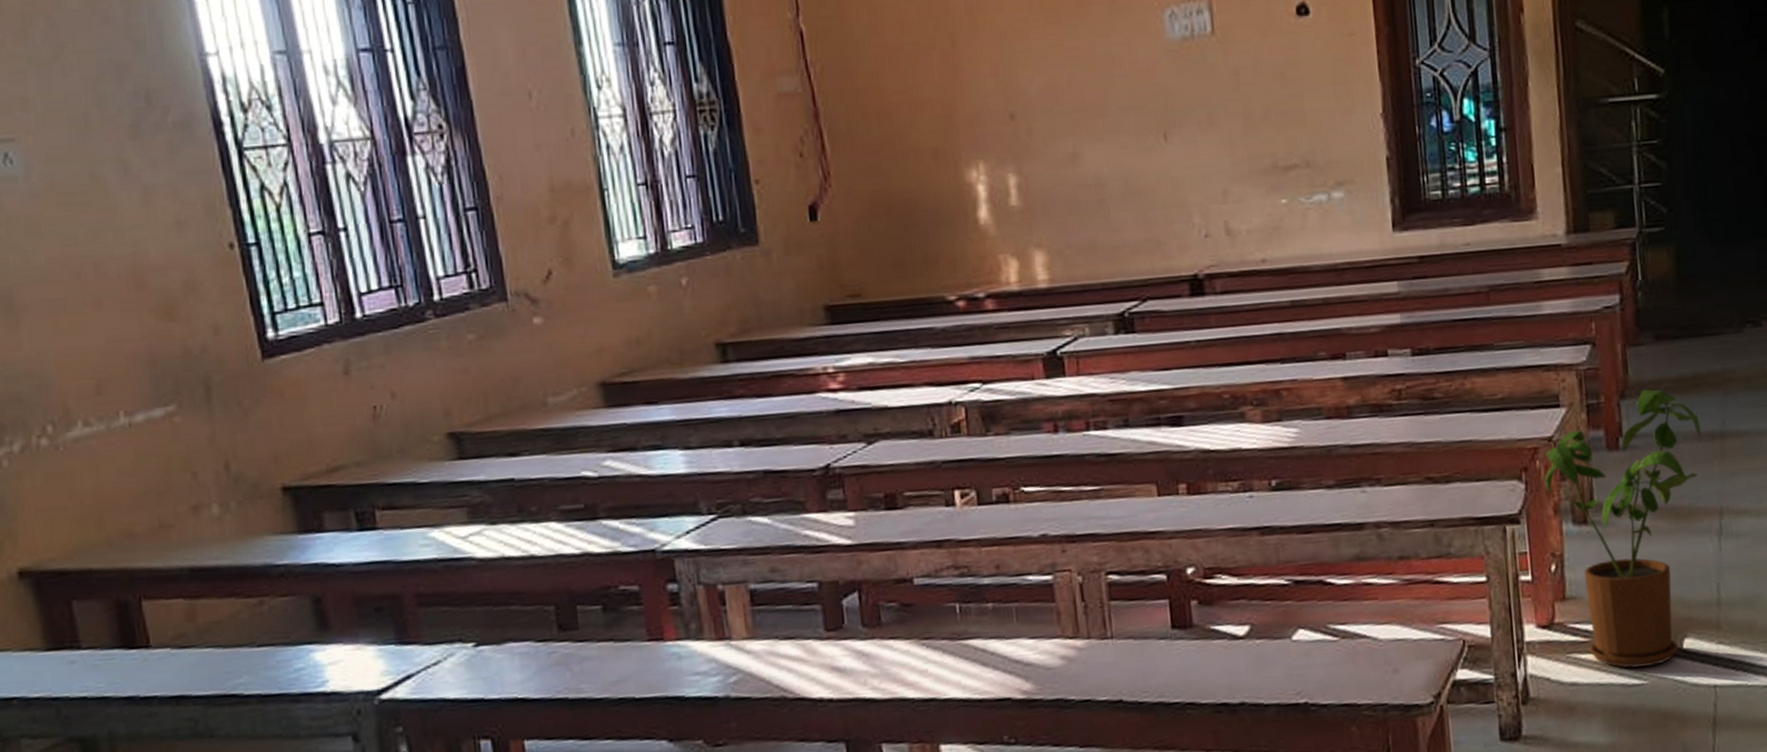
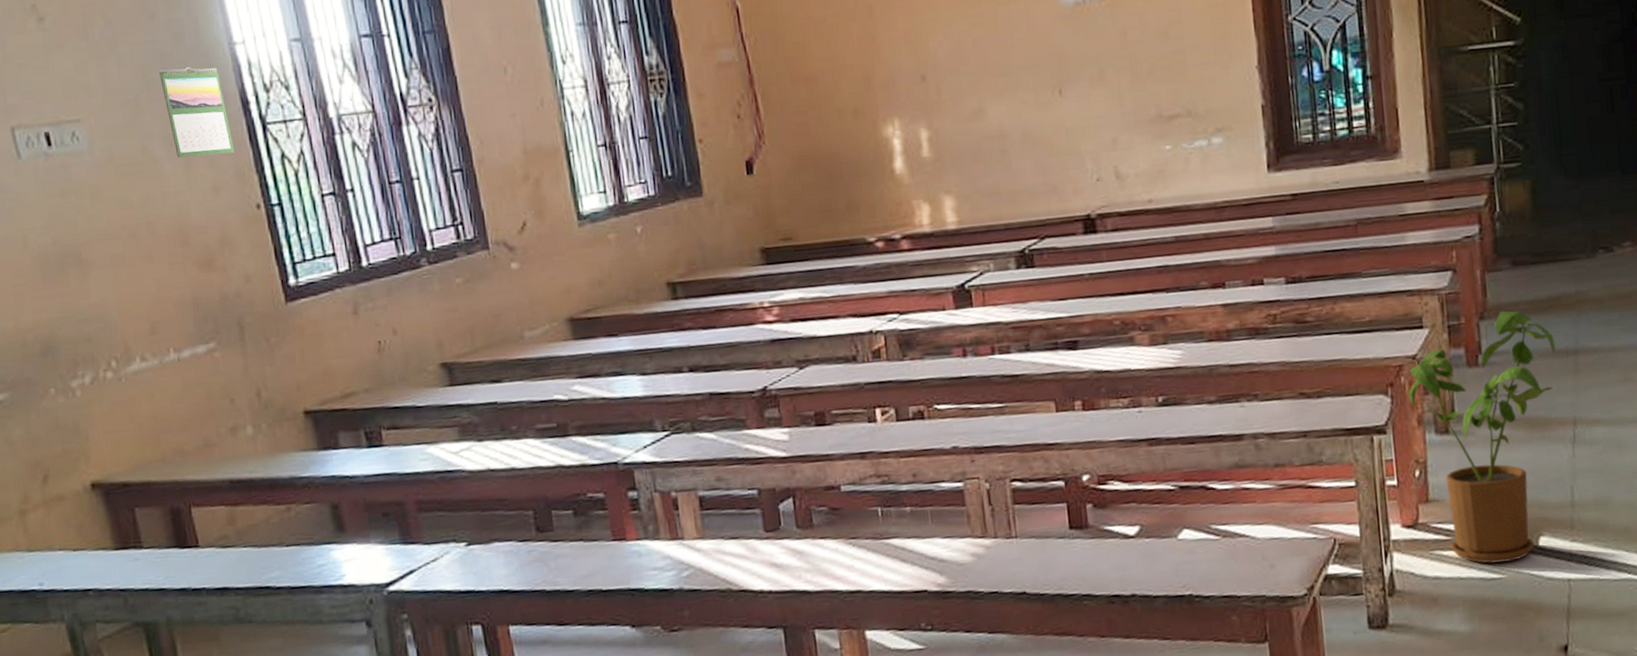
calendar: none [114,80,204,187] -> present [159,67,235,158]

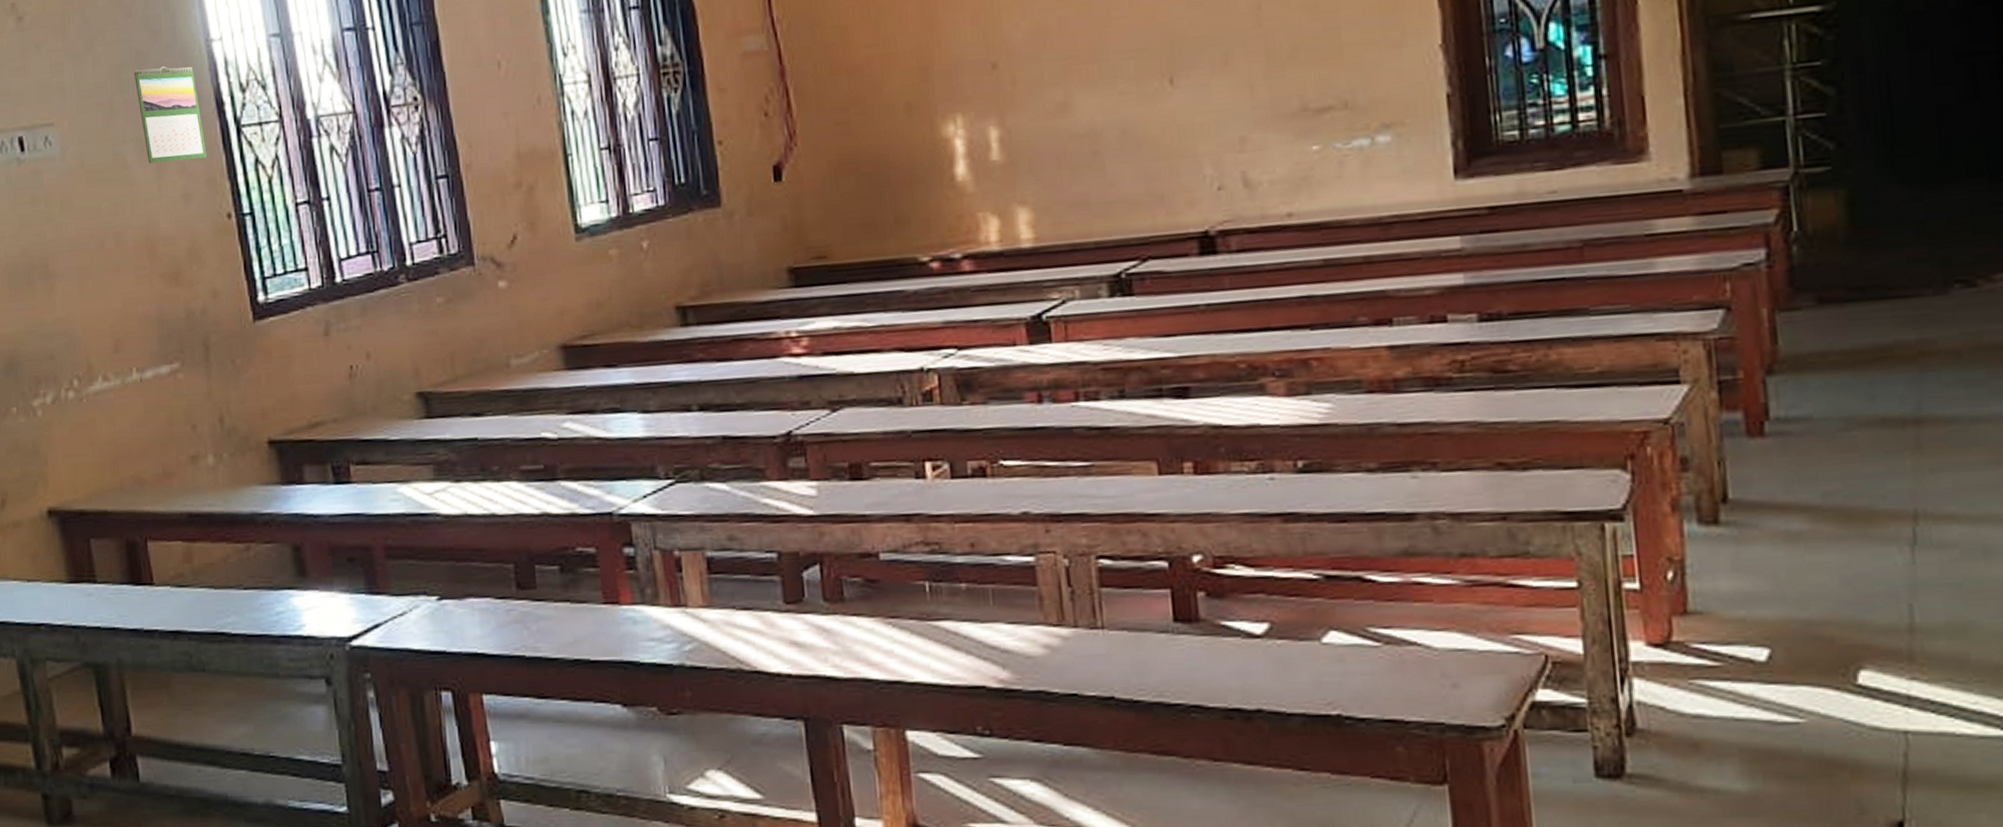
house plant: present [1408,311,1556,564] -> none [1658,363,1886,702]

